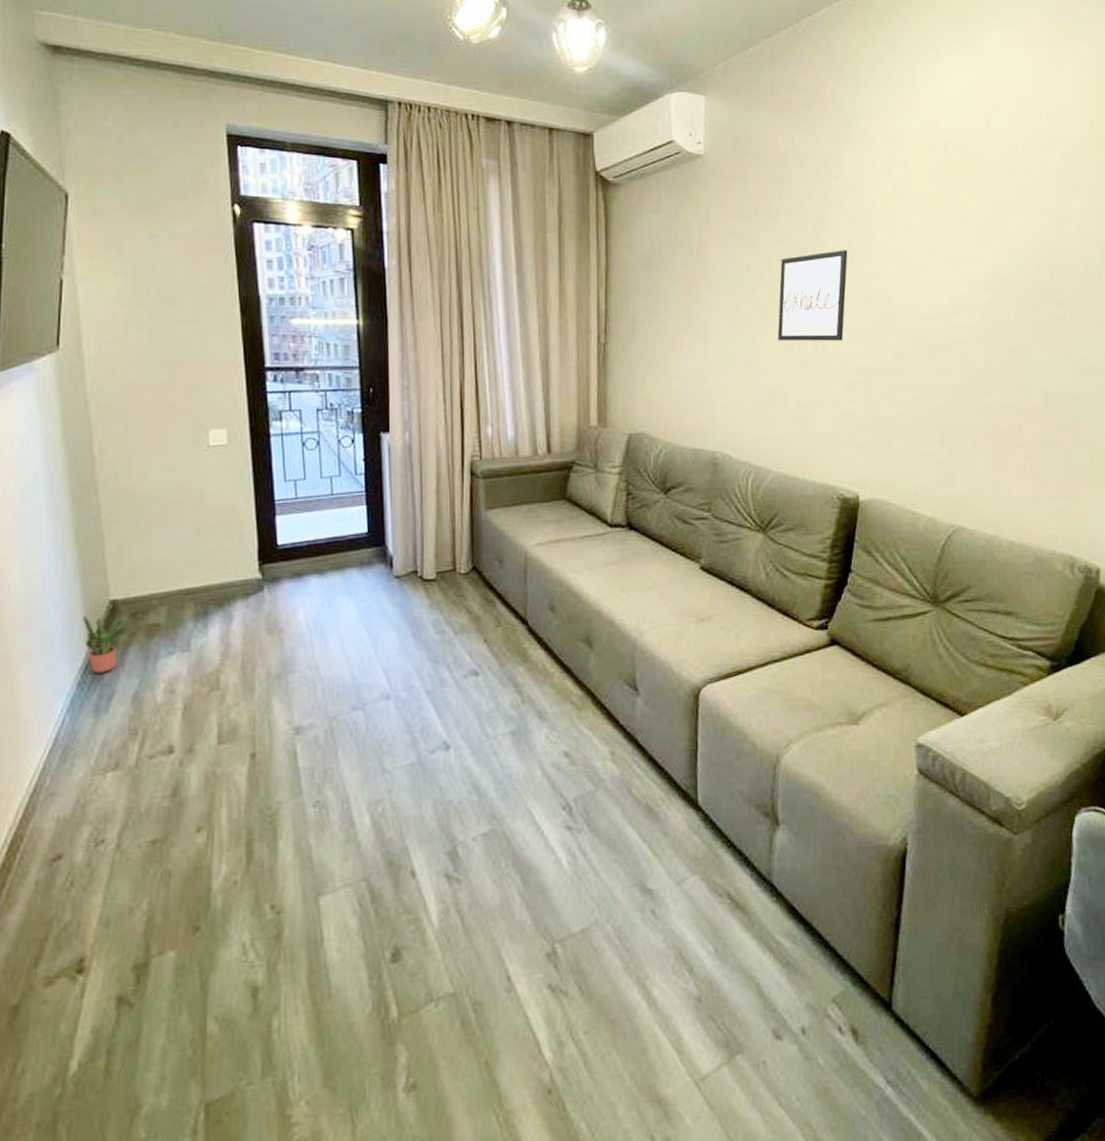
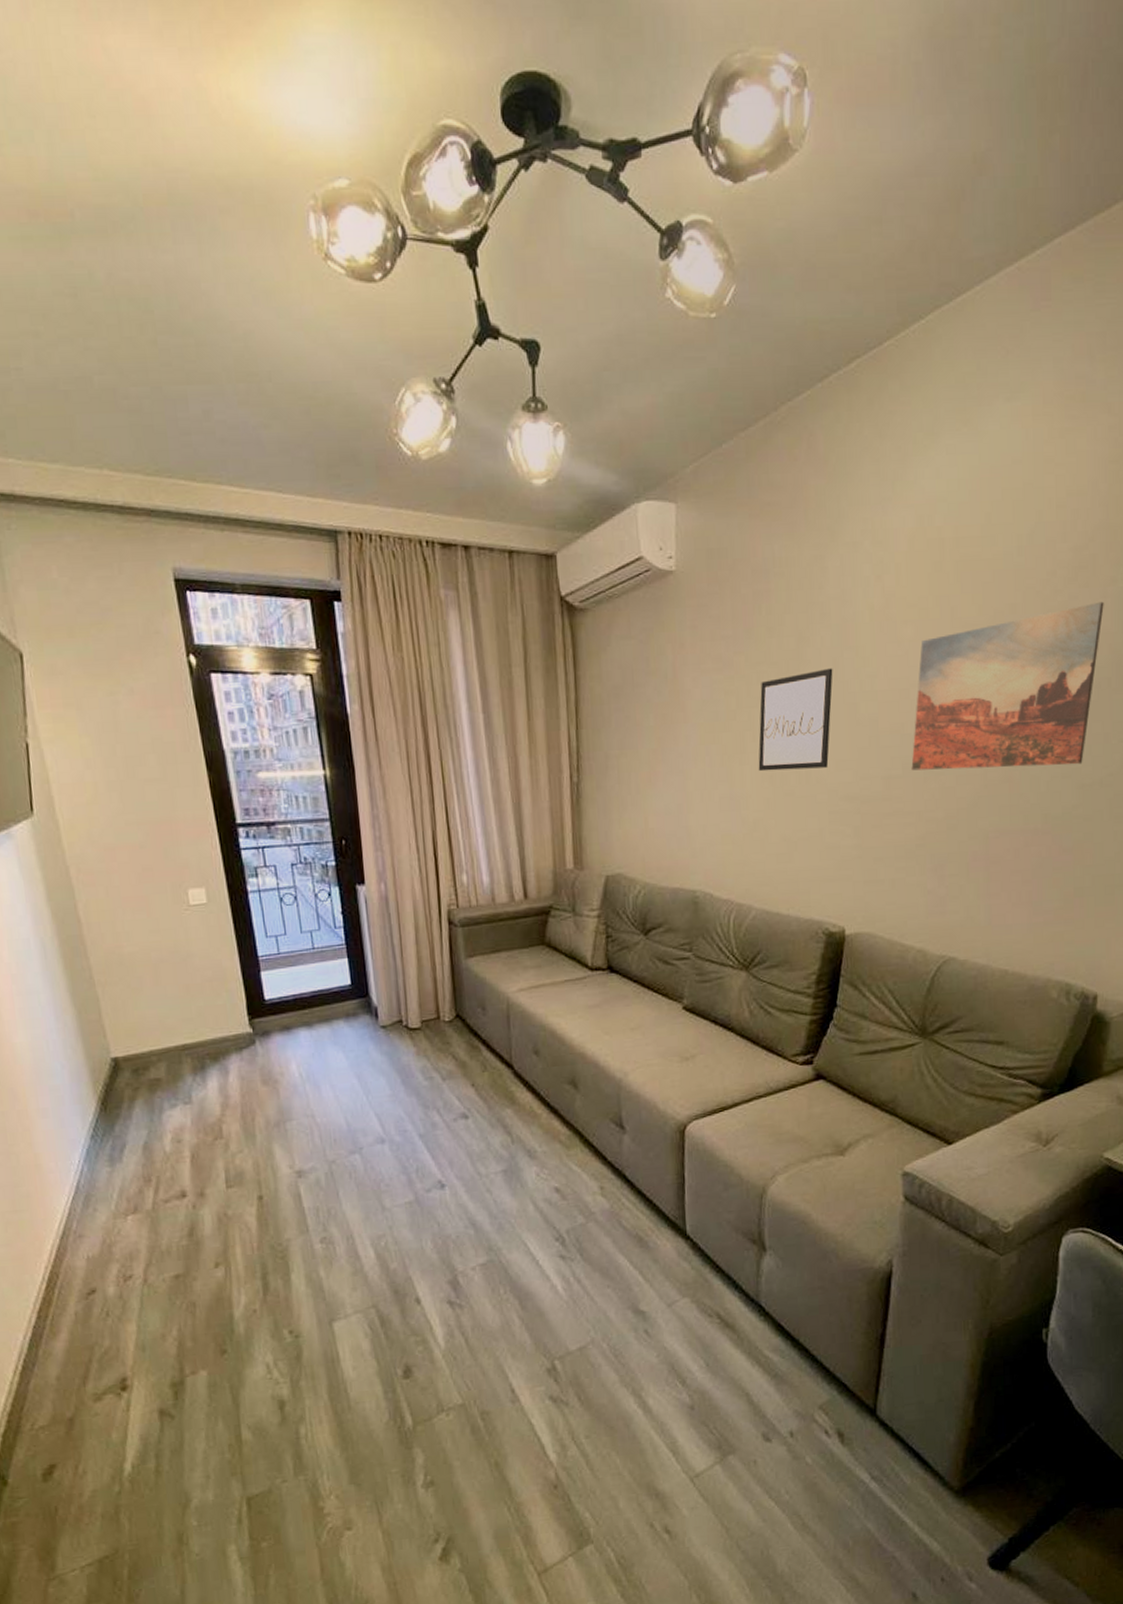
potted plant: present [83,616,129,673] -> none [88,1073,132,1126]
wall art: none [920,204,1092,349] -> present [911,601,1104,771]

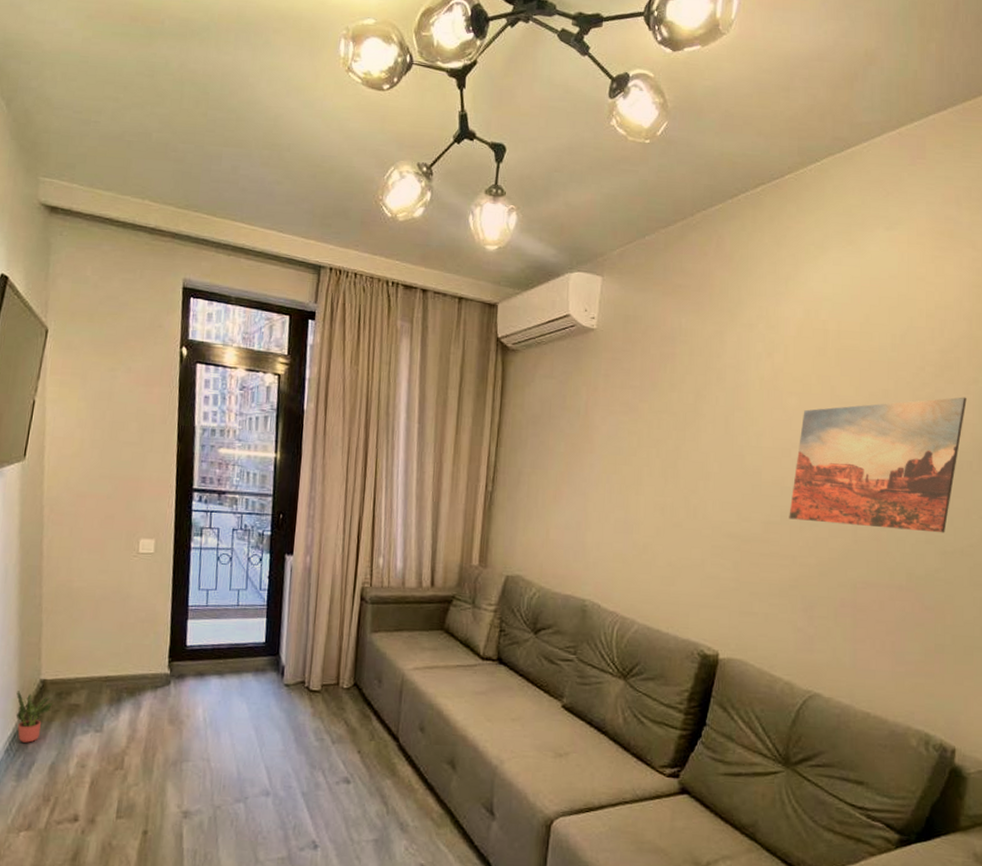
potted plant: none [88,1073,132,1126] -> present [16,691,54,743]
wall art: present [758,668,833,772] -> none [652,423,725,507]

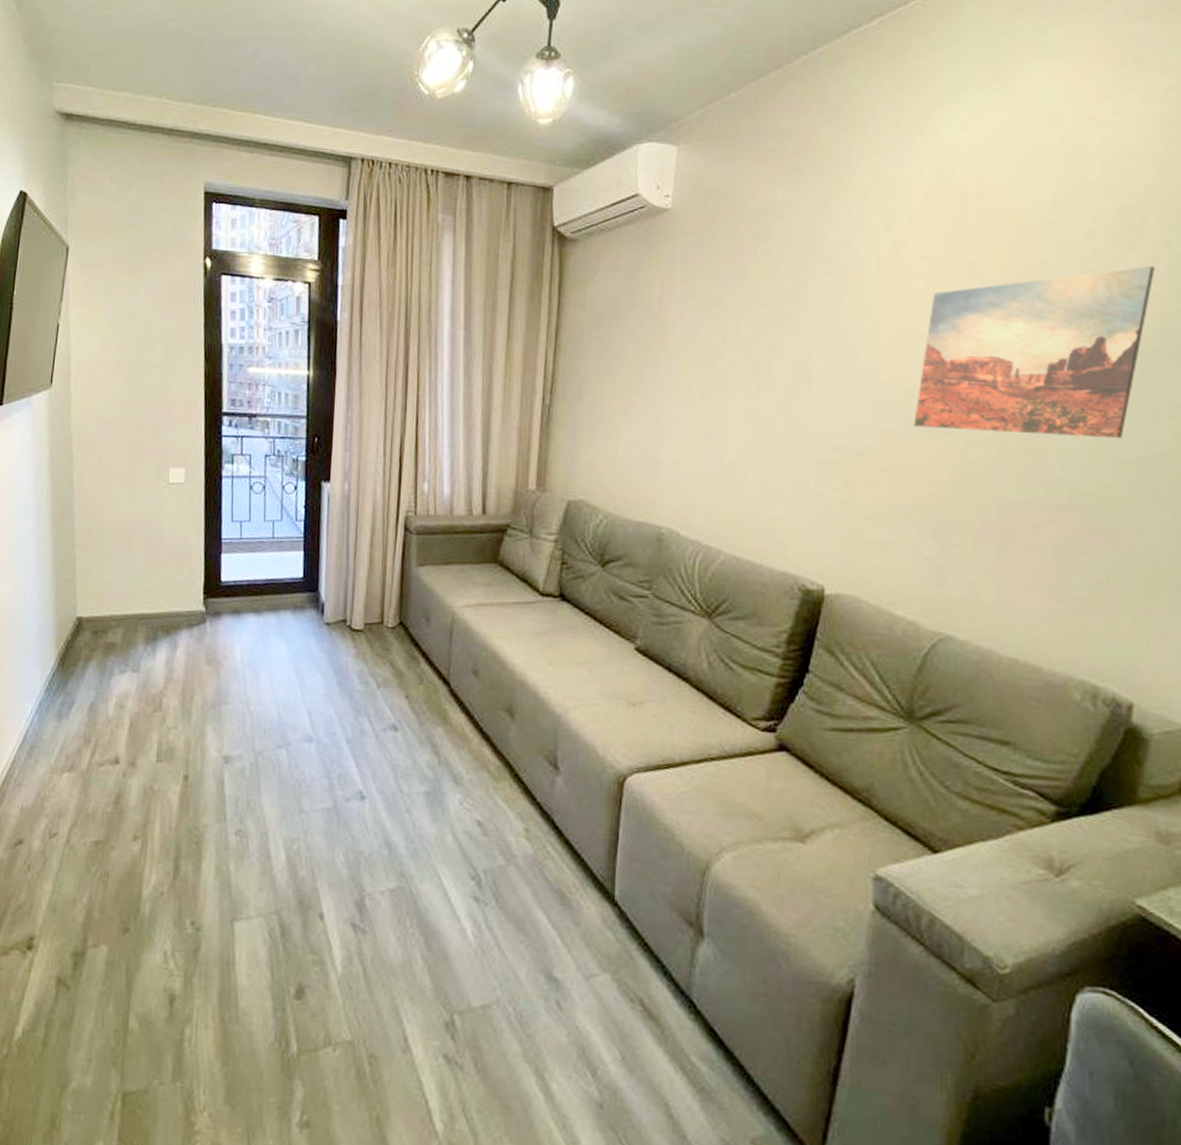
potted plant: present [16,691,54,743] -> none [54,628,90,682]

